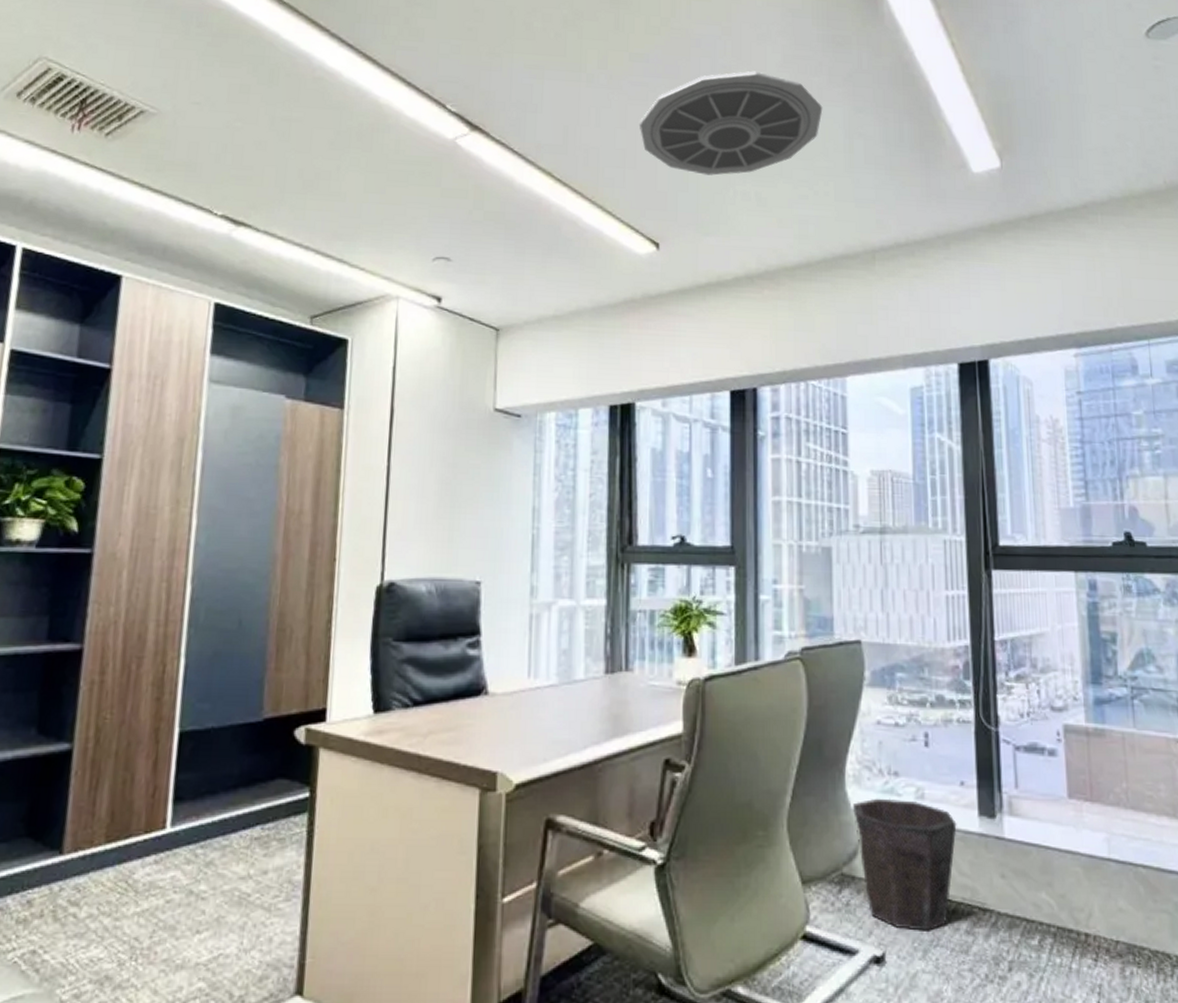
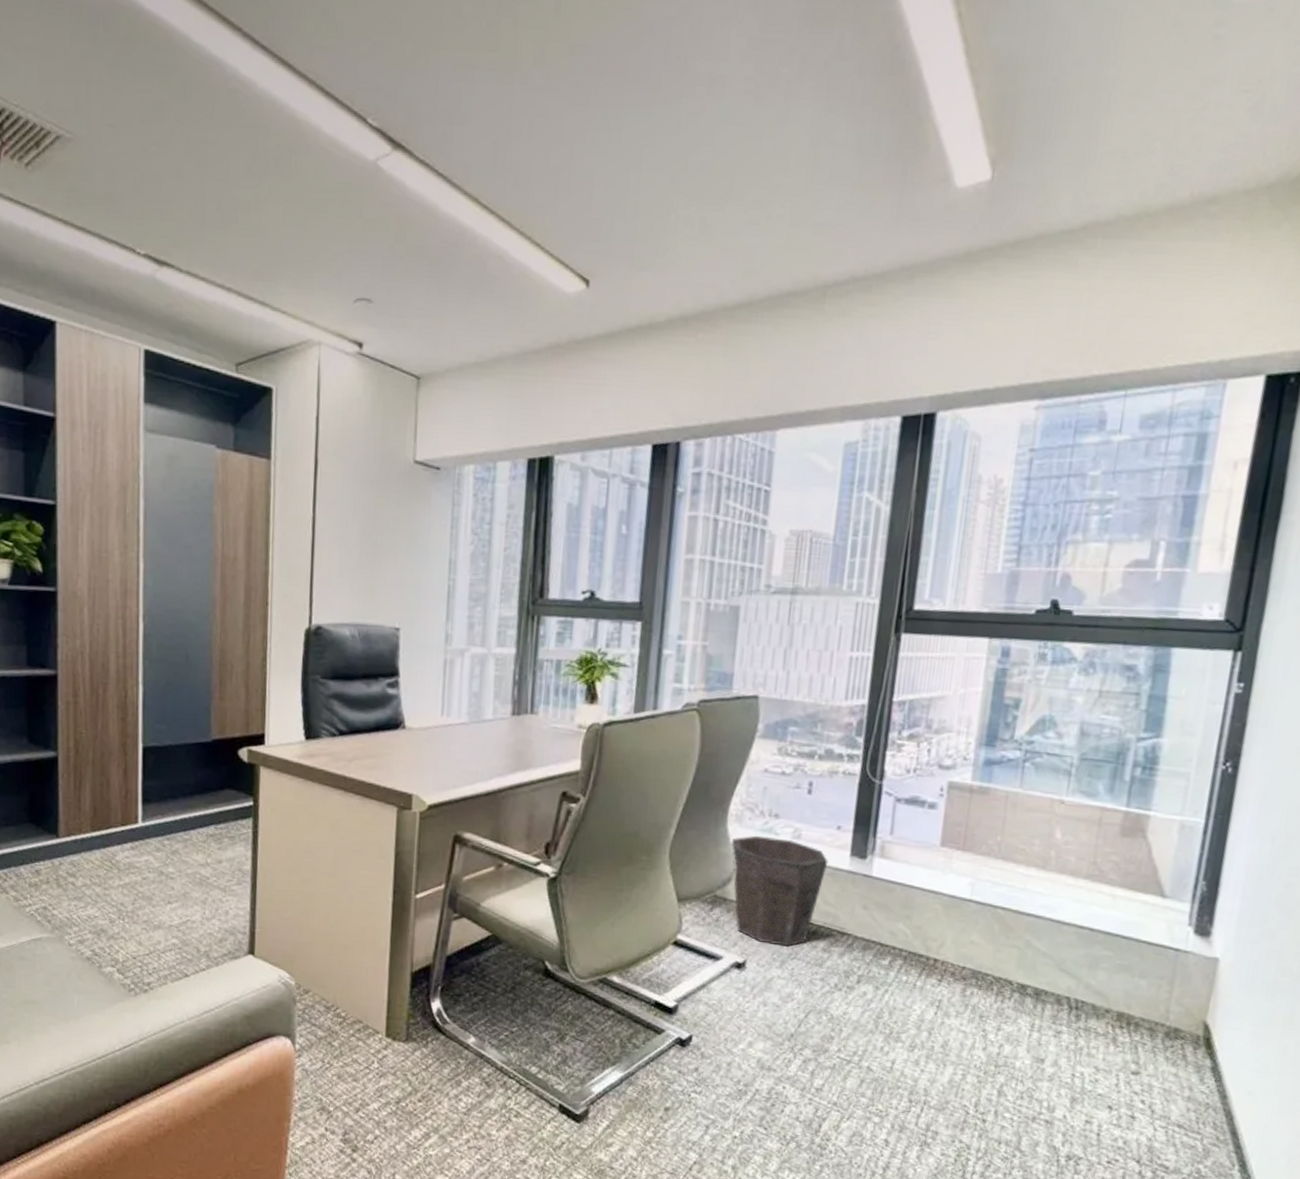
ceiling vent: present [639,71,823,176] -> none [576,62,789,198]

